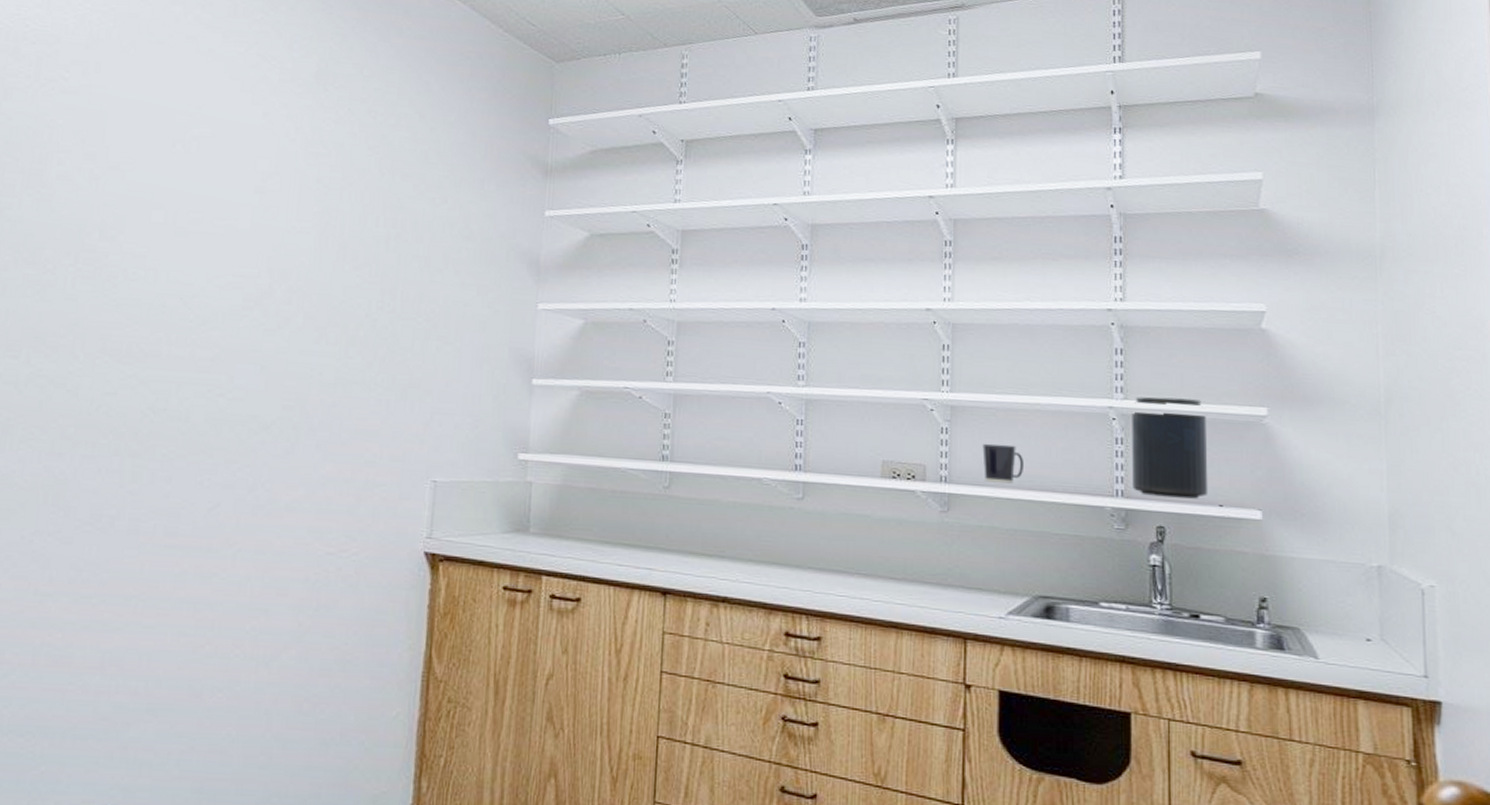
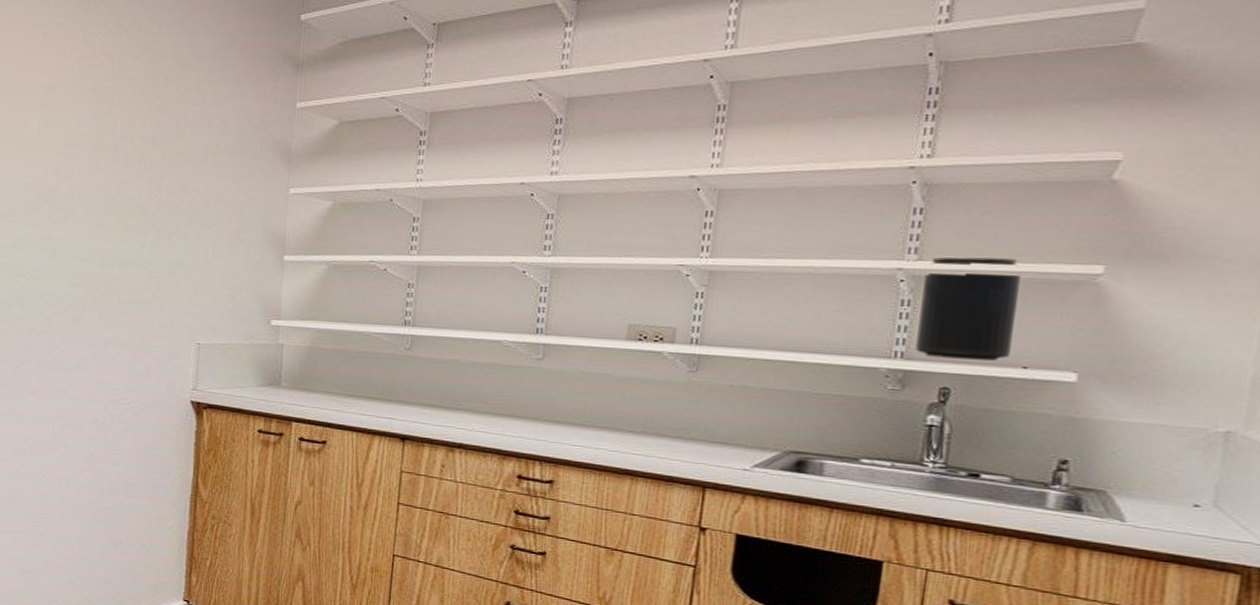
mug: present [982,443,1025,484] -> none [740,306,789,345]

